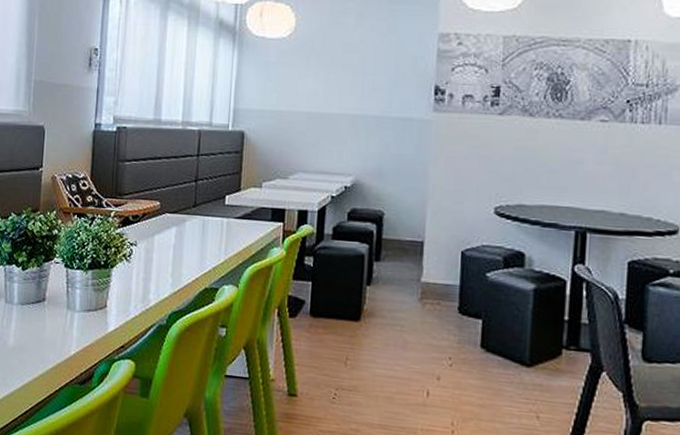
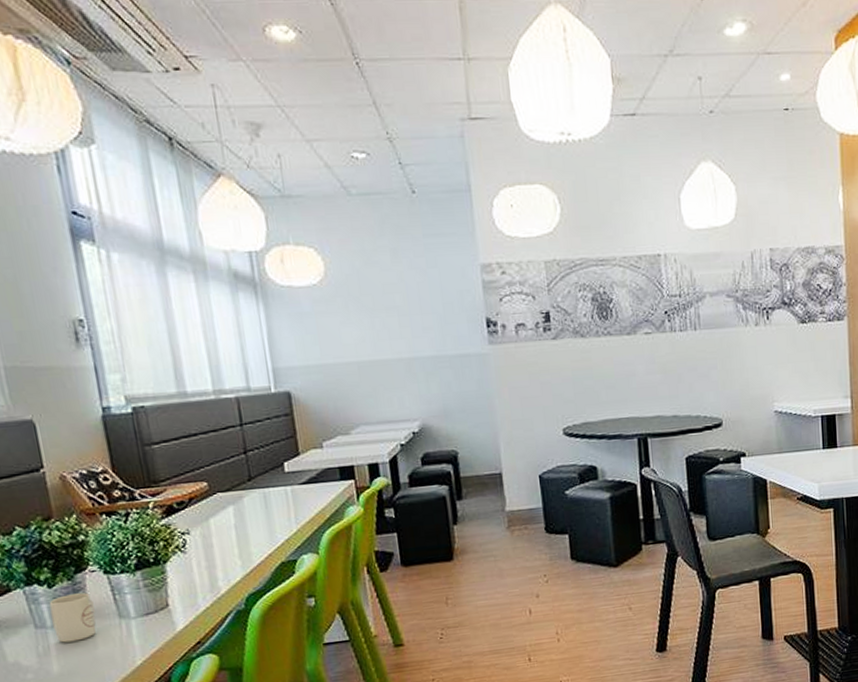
mug: none [18,278,51,322] -> present [49,593,97,643]

